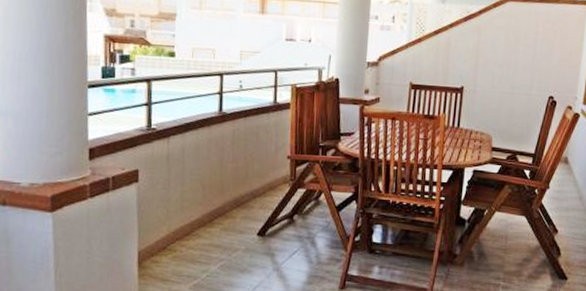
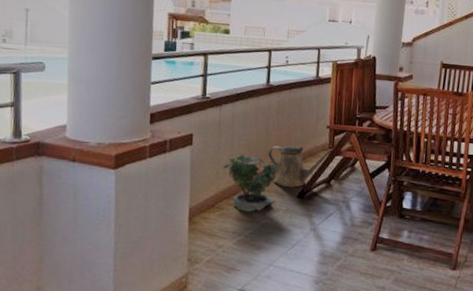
potted plant: none [174,185,234,254] -> present [223,150,277,213]
watering can: none [223,179,294,225] -> present [267,145,332,188]

